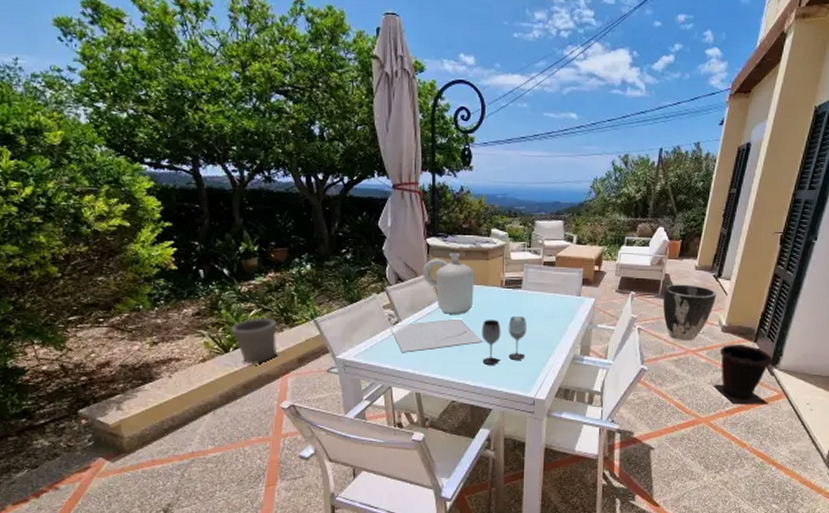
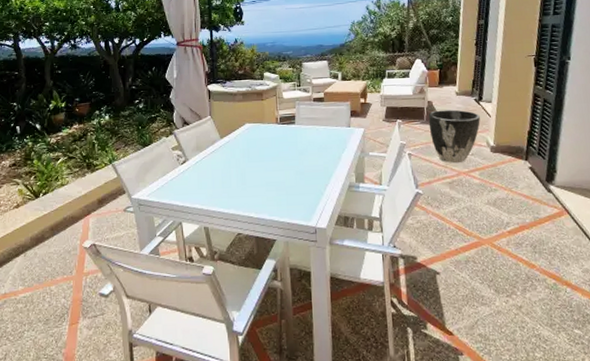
flower pot: present [230,318,278,363] -> none [40,164,81,207]
napkin: present [390,318,482,353] -> none [179,155,263,190]
water jug: present [422,252,474,314] -> none [205,96,252,152]
wineglass: present [481,315,528,365] -> none [261,148,304,197]
planter pot: present [713,344,773,404] -> none [490,163,551,223]

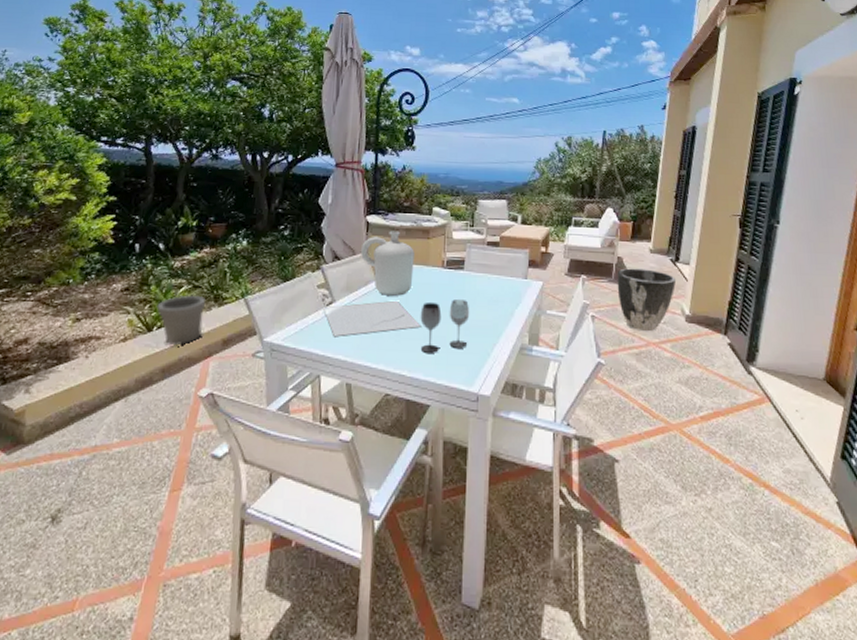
flower pot: none [40,164,81,207] -> present [157,295,206,345]
napkin: none [179,155,263,190] -> present [323,300,421,337]
water jug: none [205,96,252,152] -> present [360,231,414,296]
wineglass: none [261,148,304,197] -> present [420,298,470,353]

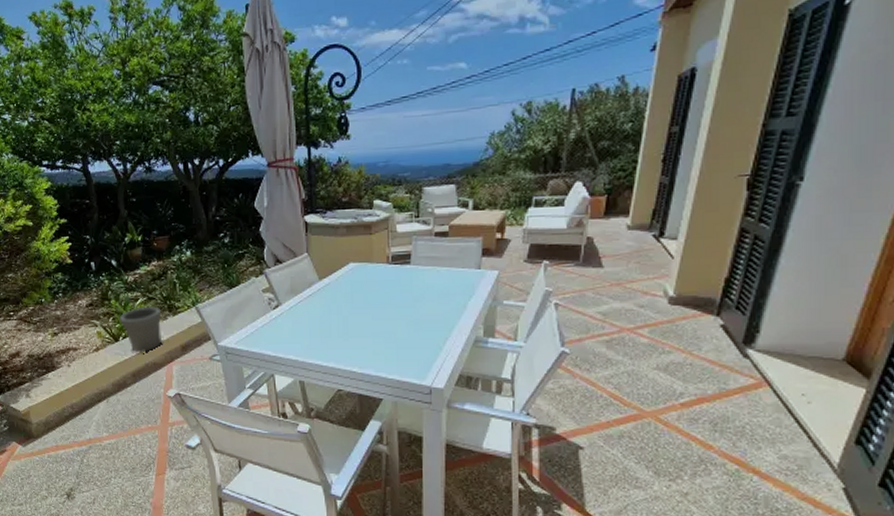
napkin: present [323,300,421,337] -> none [270,300,369,339]
water jug: present [360,231,414,296] -> none [301,229,358,296]
wineglass: present [420,298,470,353] -> none [367,294,419,350]
planter pot: present [617,268,677,332] -> none [585,248,660,318]

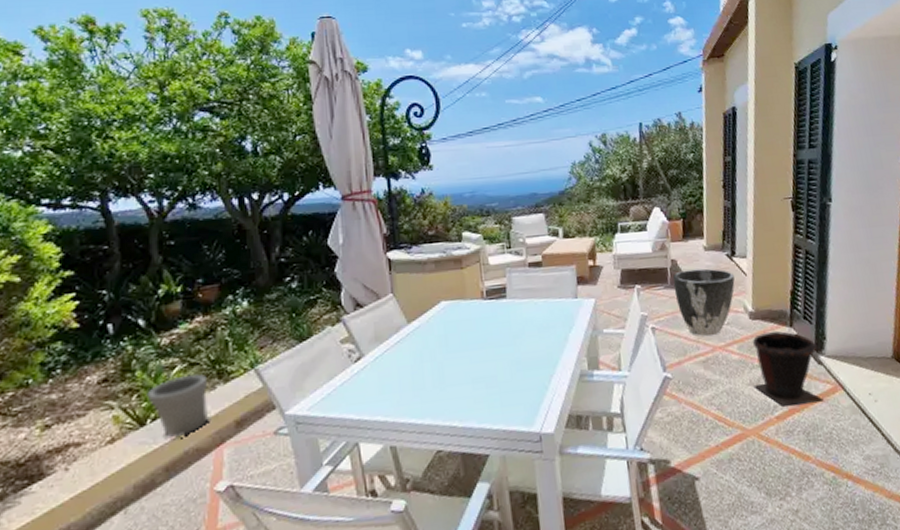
planter pot: none [585,248,660,318] -> present [672,268,735,337]
planter pot: none [660,320,746,395] -> present [752,331,824,407]

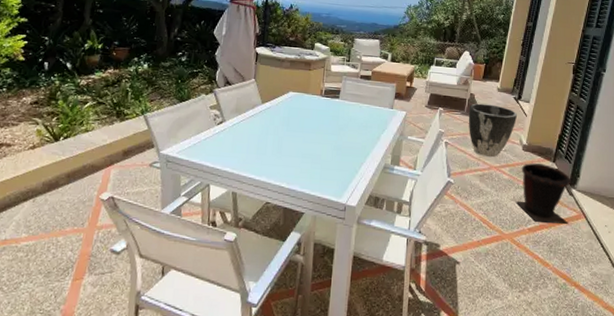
flower pot: present [147,374,209,437] -> none [63,110,109,154]

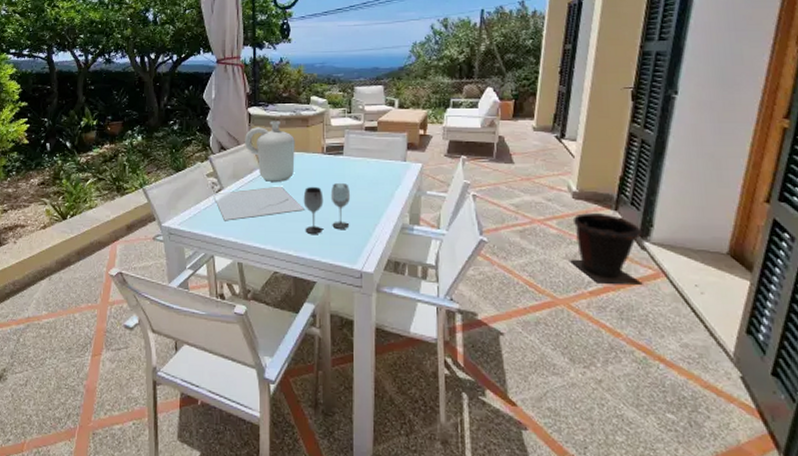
napkin: none [214,122,300,152] -> present [213,186,305,221]
water jug: none [249,61,297,119] -> present [244,121,295,182]
wineglass: none [298,123,343,169] -> present [303,182,351,234]
planter pot: present [468,103,518,158] -> none [498,147,562,210]

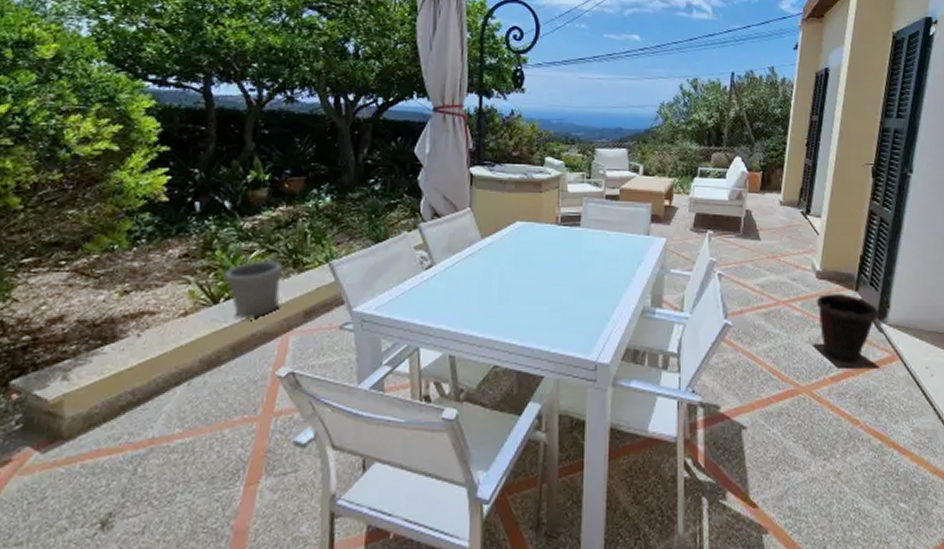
flower pot: none [69,186,110,231] -> present [223,260,283,318]
napkin: present [213,186,305,221] -> none [422,261,533,305]
water jug: present [244,121,295,182] -> none [463,184,525,257]
wineglass: present [303,182,351,234] -> none [532,258,587,319]

